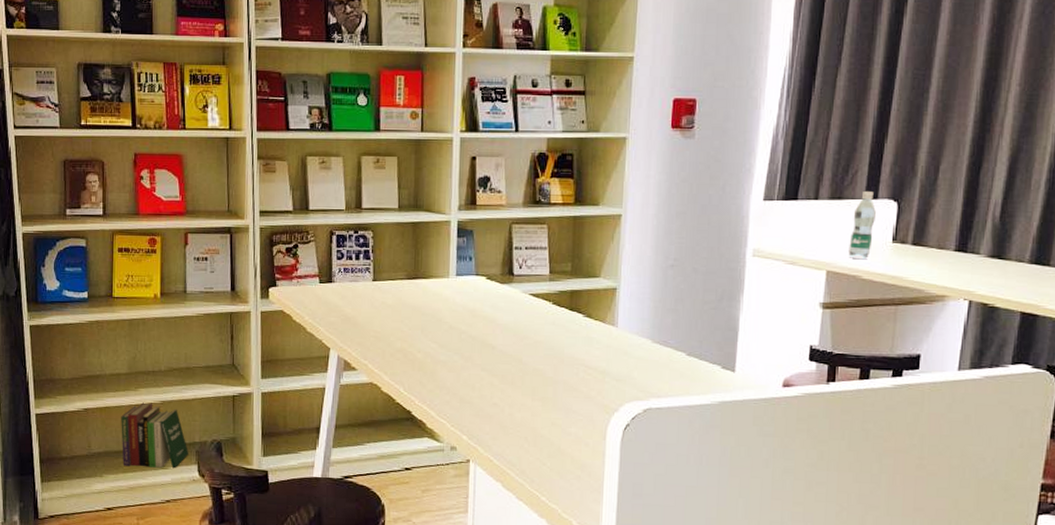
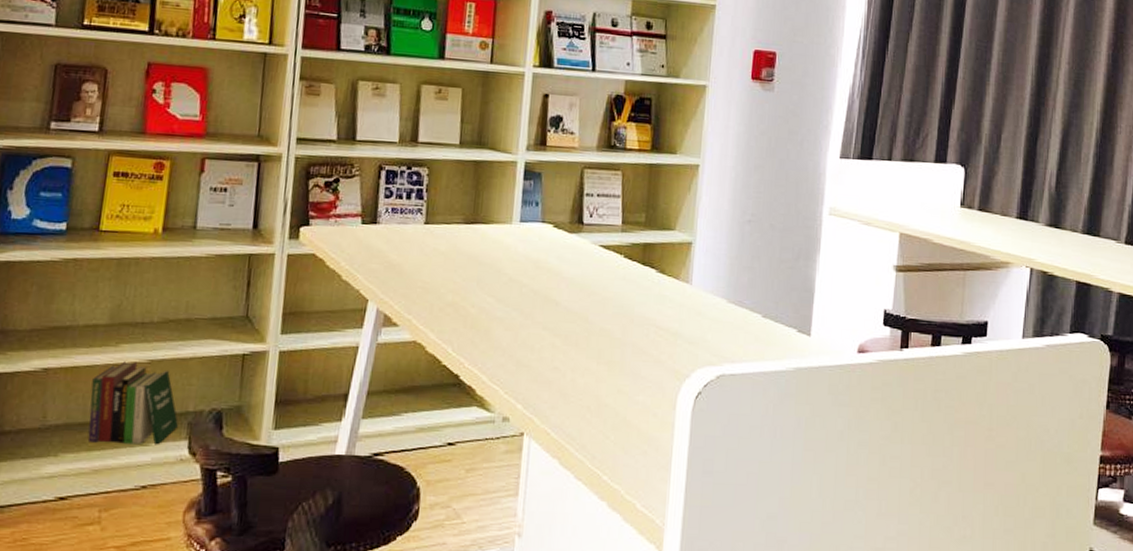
bottle: present [848,192,876,260] -> none [920,155,945,223]

